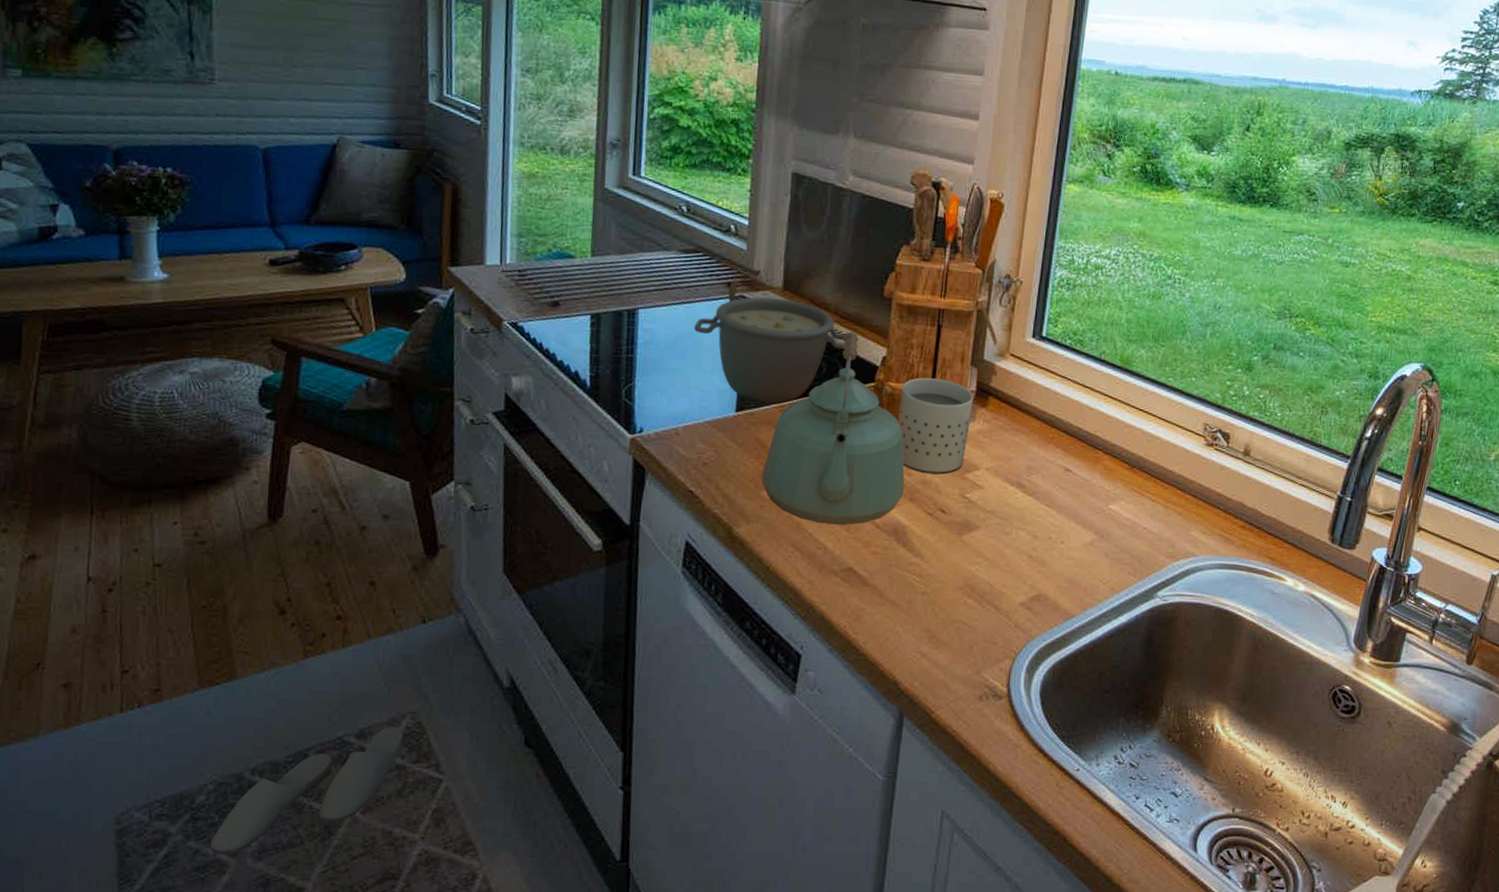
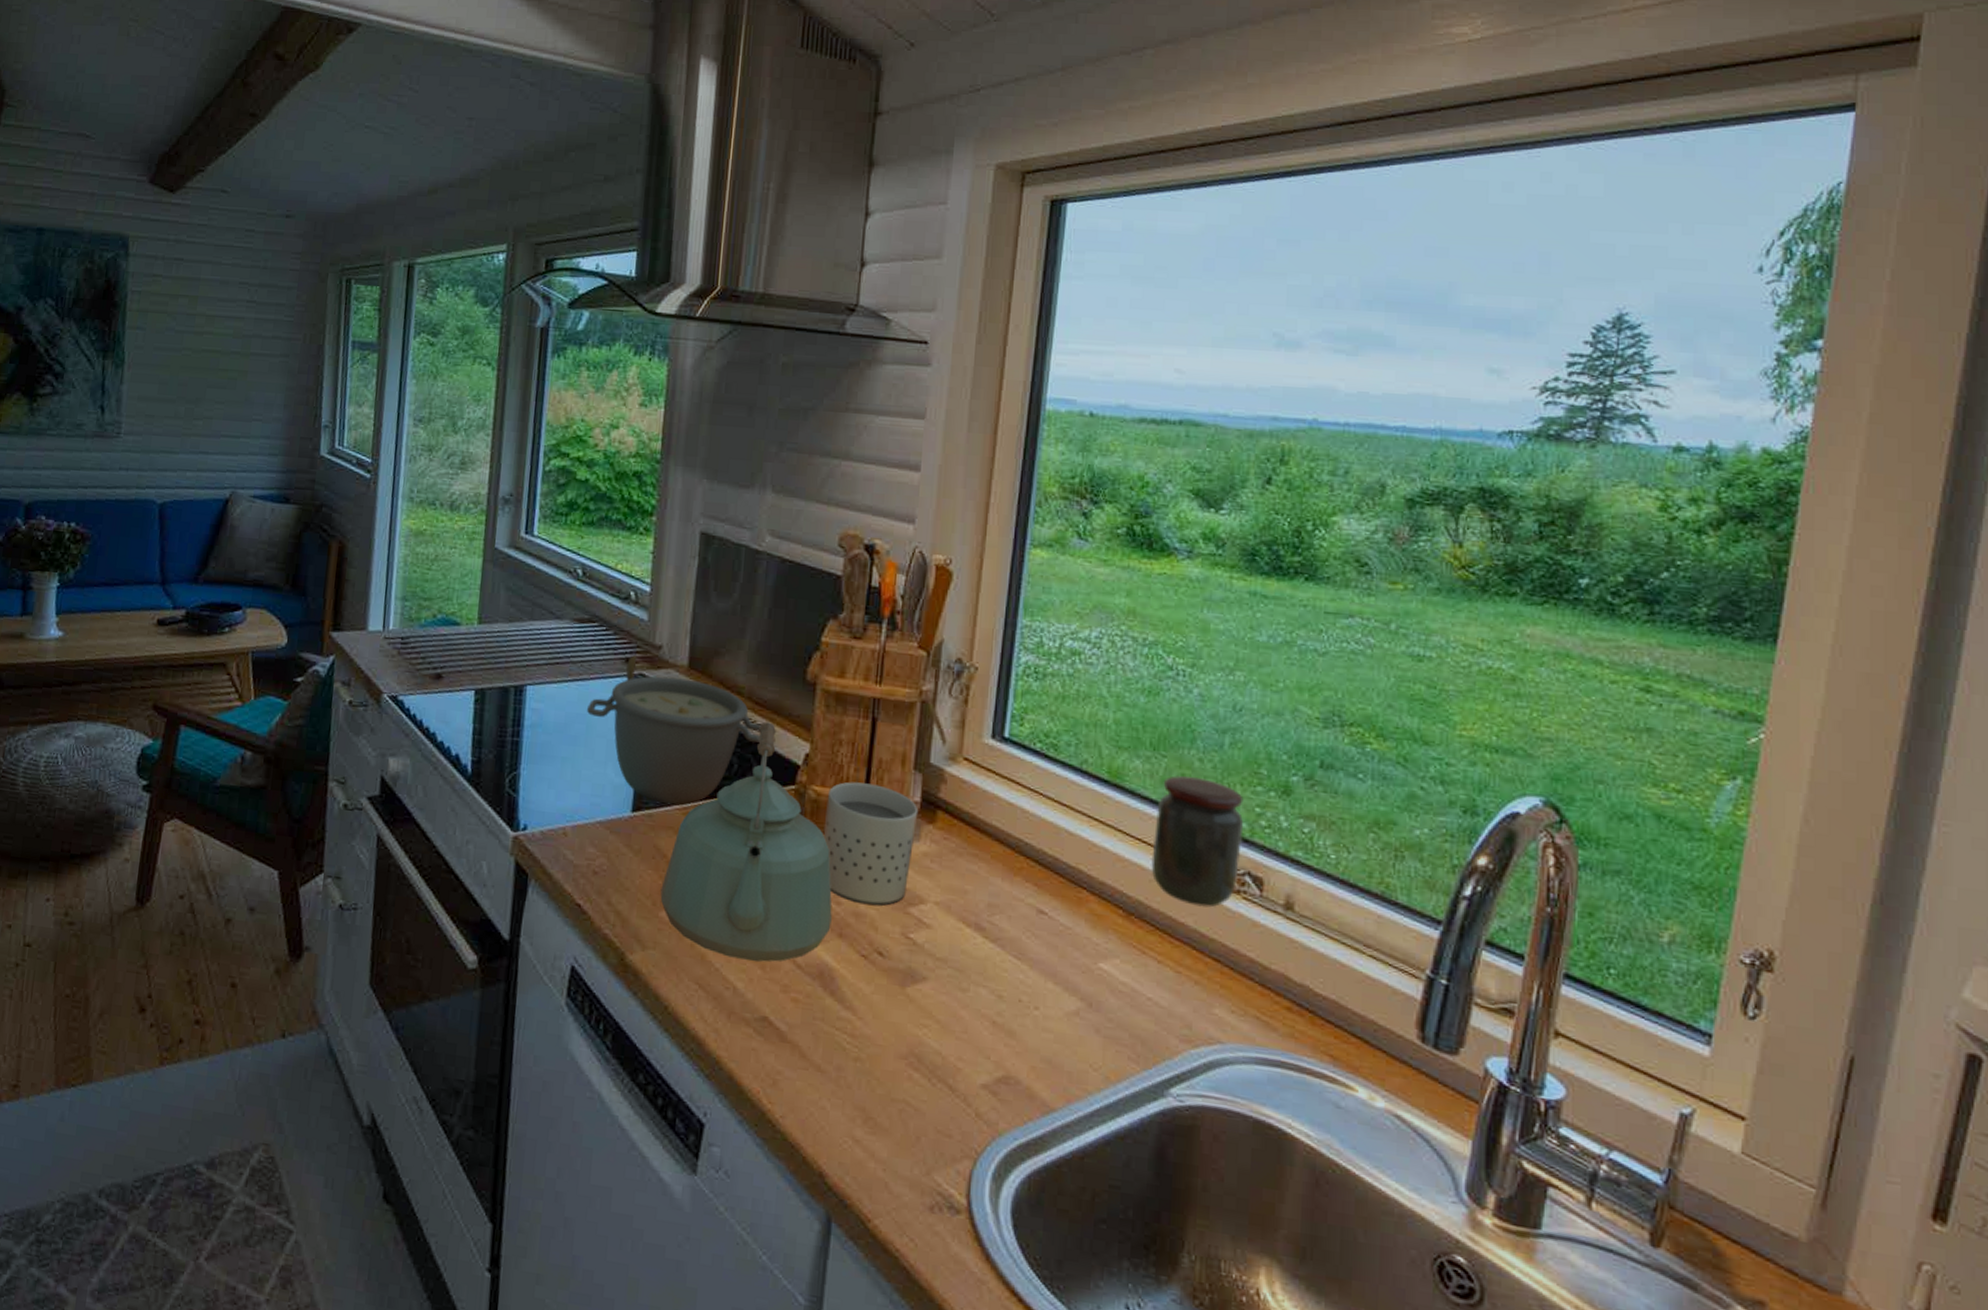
slippers: present [210,726,403,854] -> none [51,1158,255,1289]
jar: none [1150,360,1219,458] -> present [1151,775,1244,908]

